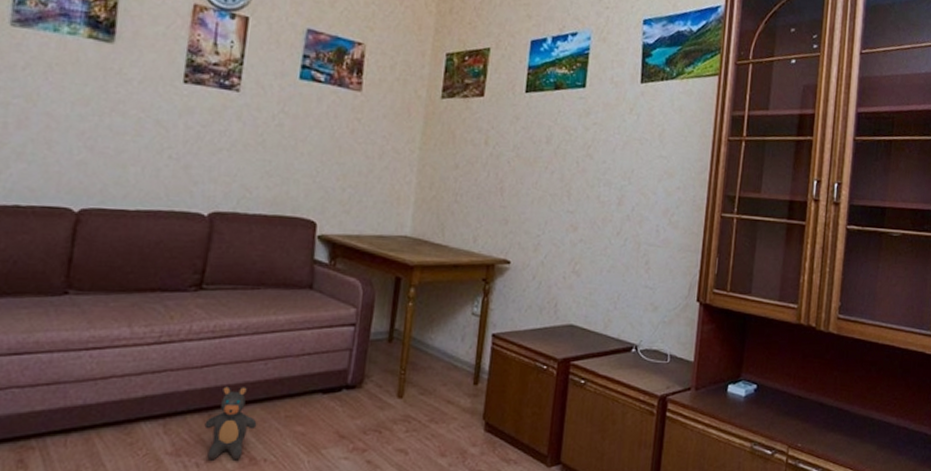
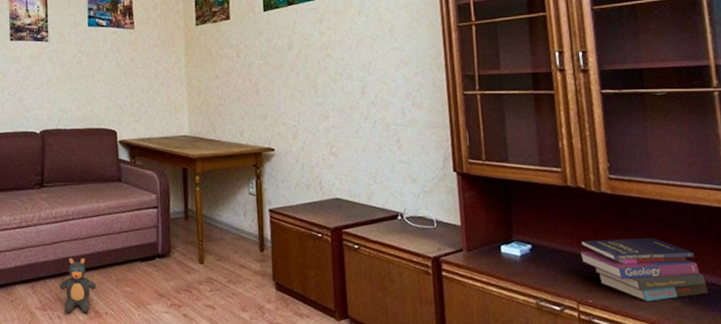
books: none [798,380,900,445] -> present [579,237,709,302]

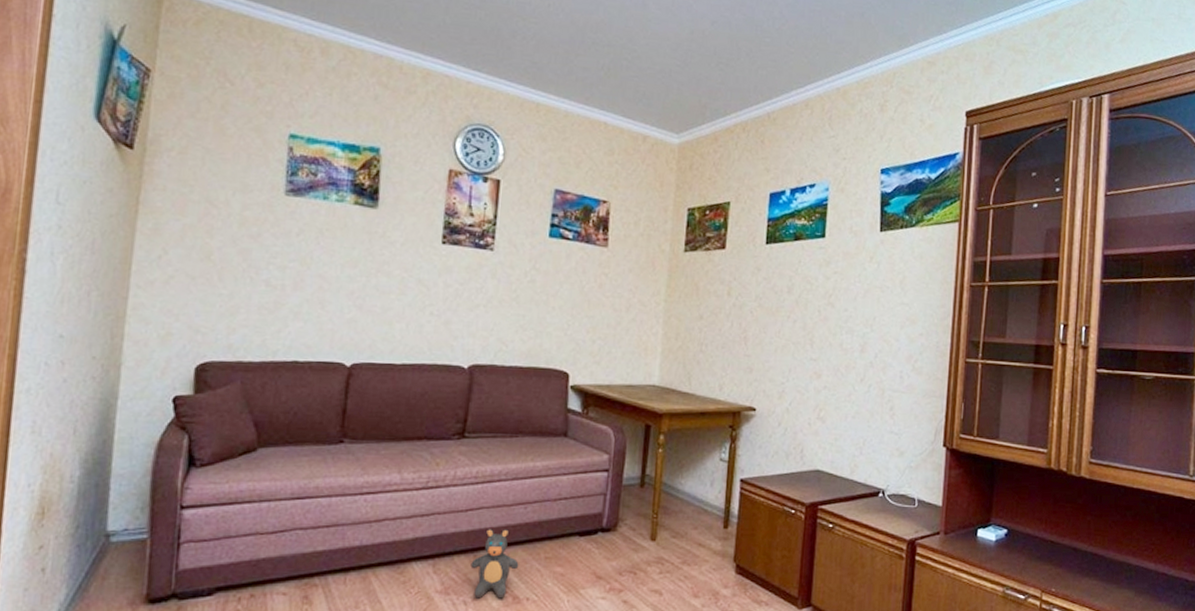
books: present [579,237,709,302] -> none [1051,525,1159,591]

